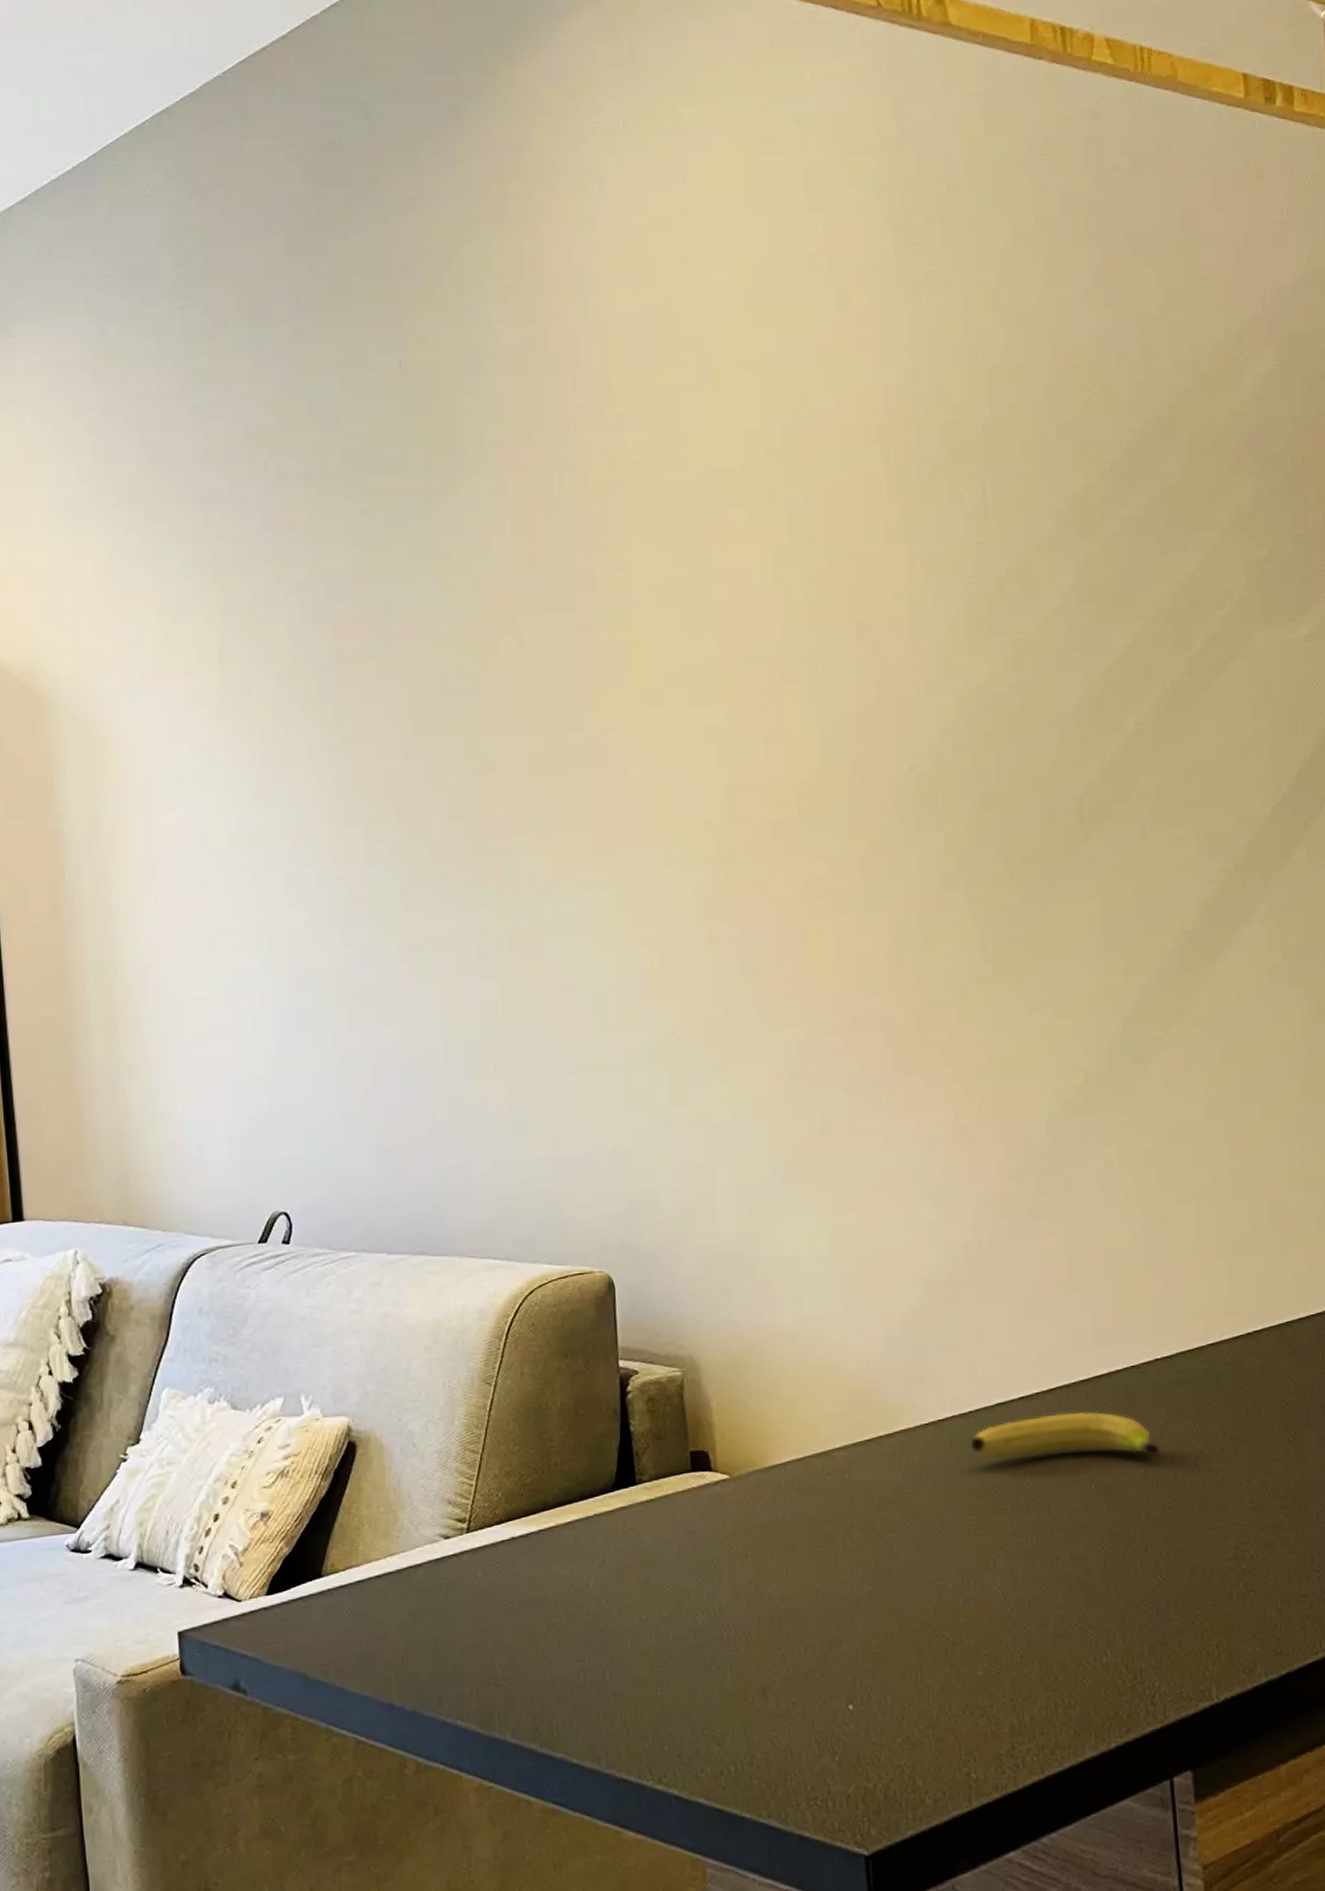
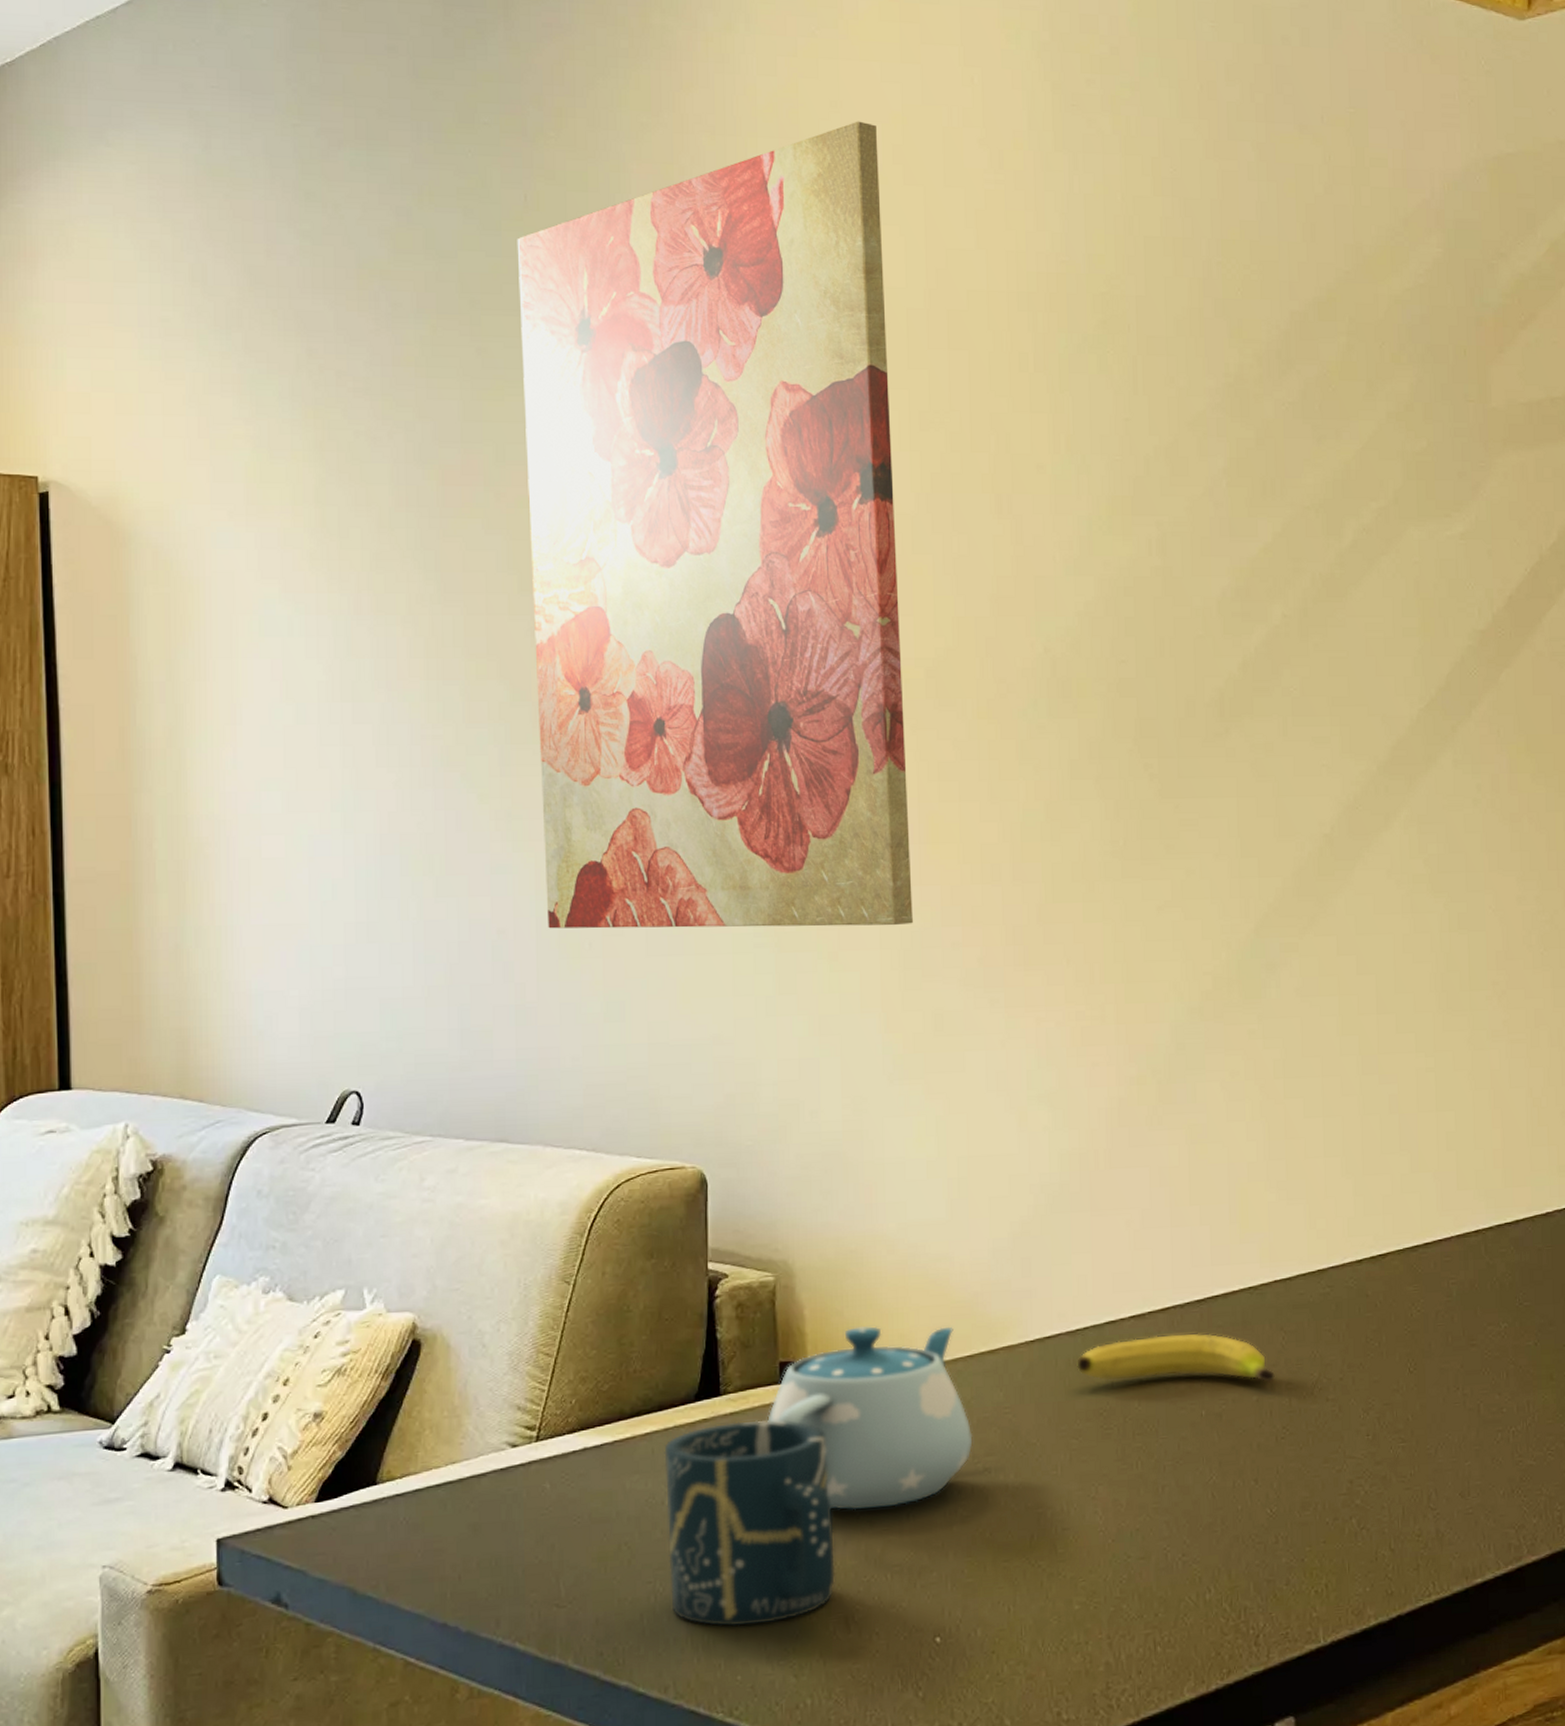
wall art: none [394,271,797,1053] -> present [517,121,913,929]
cup: none [586,1506,752,1700] -> present [664,1419,835,1627]
teapot: none [681,1413,875,1589] -> present [767,1326,973,1511]

